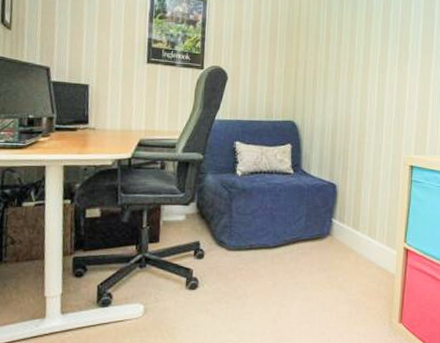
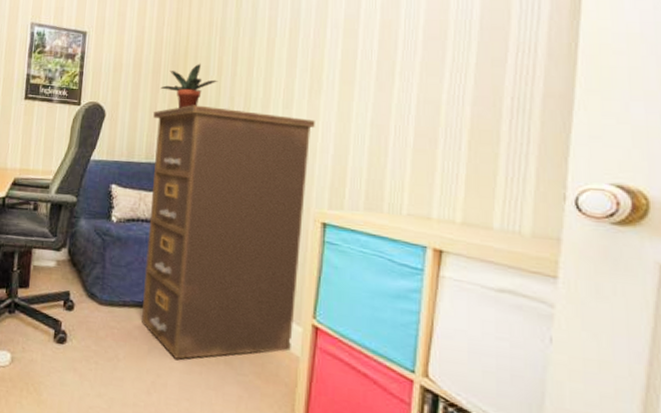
filing cabinet: none [267,69,404,289] -> present [142,105,315,360]
potted plant: none [277,32,327,72] -> present [160,63,218,108]

